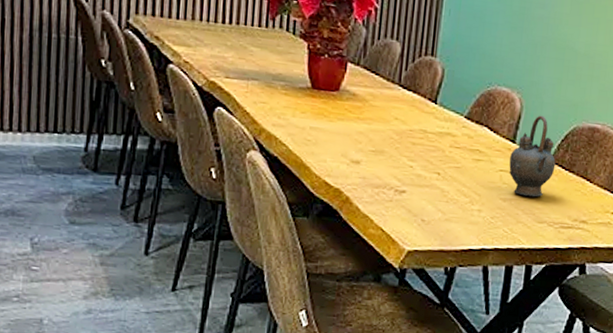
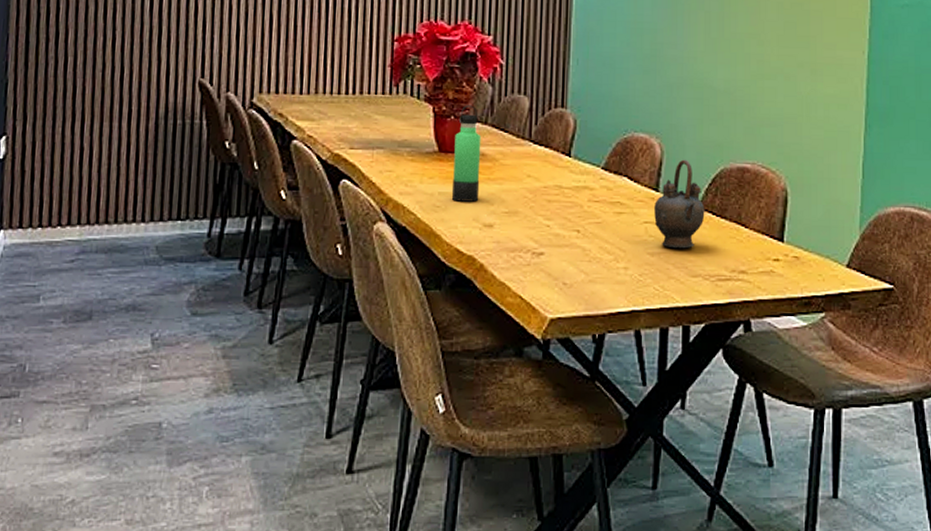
thermos bottle: none [322,45,354,139] -> present [451,105,482,202]

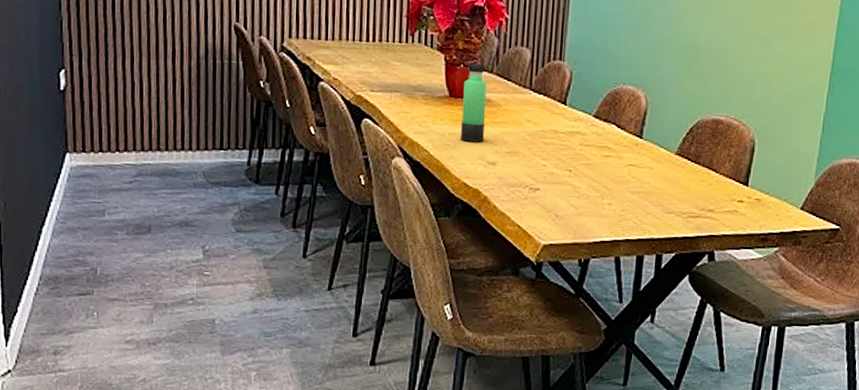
teapot: present [654,159,705,249] -> none [637,110,682,189]

